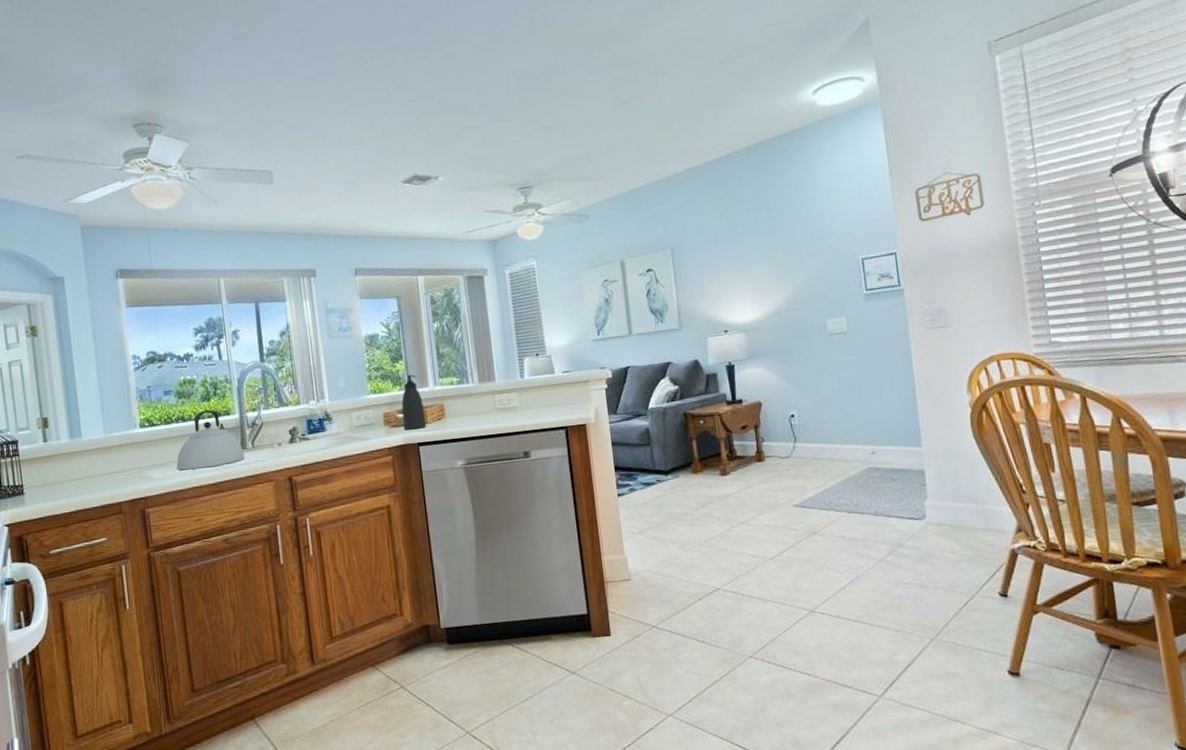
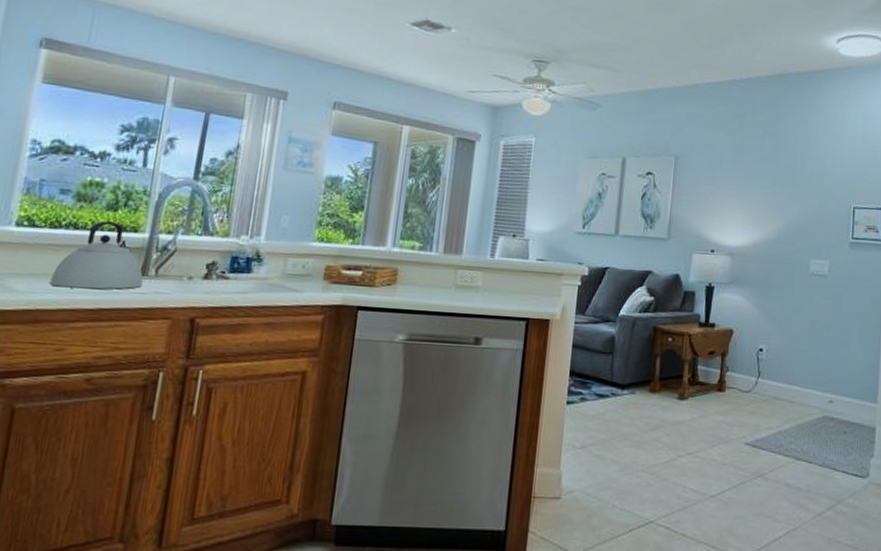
soap dispenser: present [401,374,426,430] -> none [345,228,375,291]

